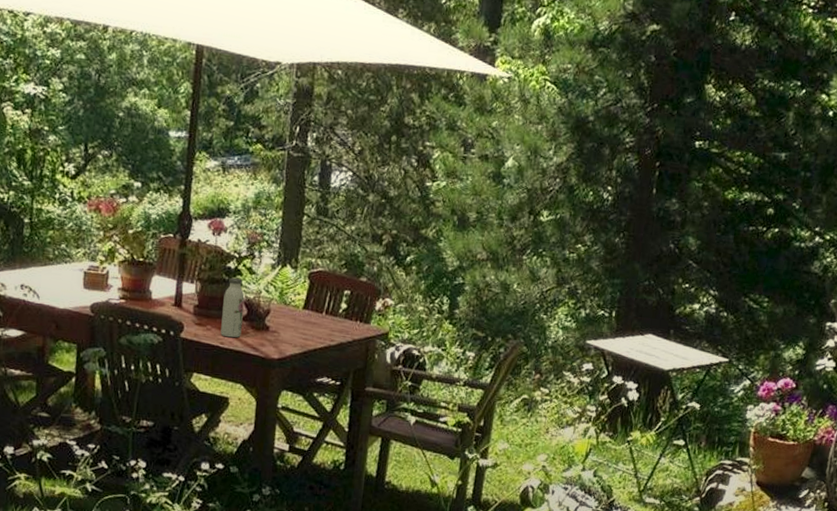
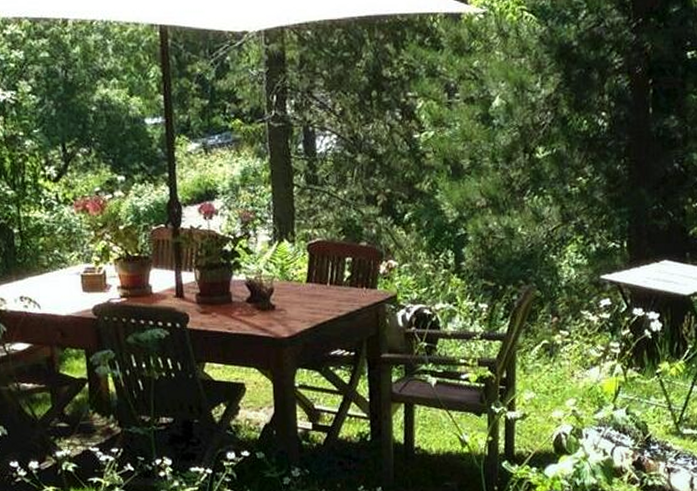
water bottle: present [220,277,245,338] -> none [224,260,248,322]

